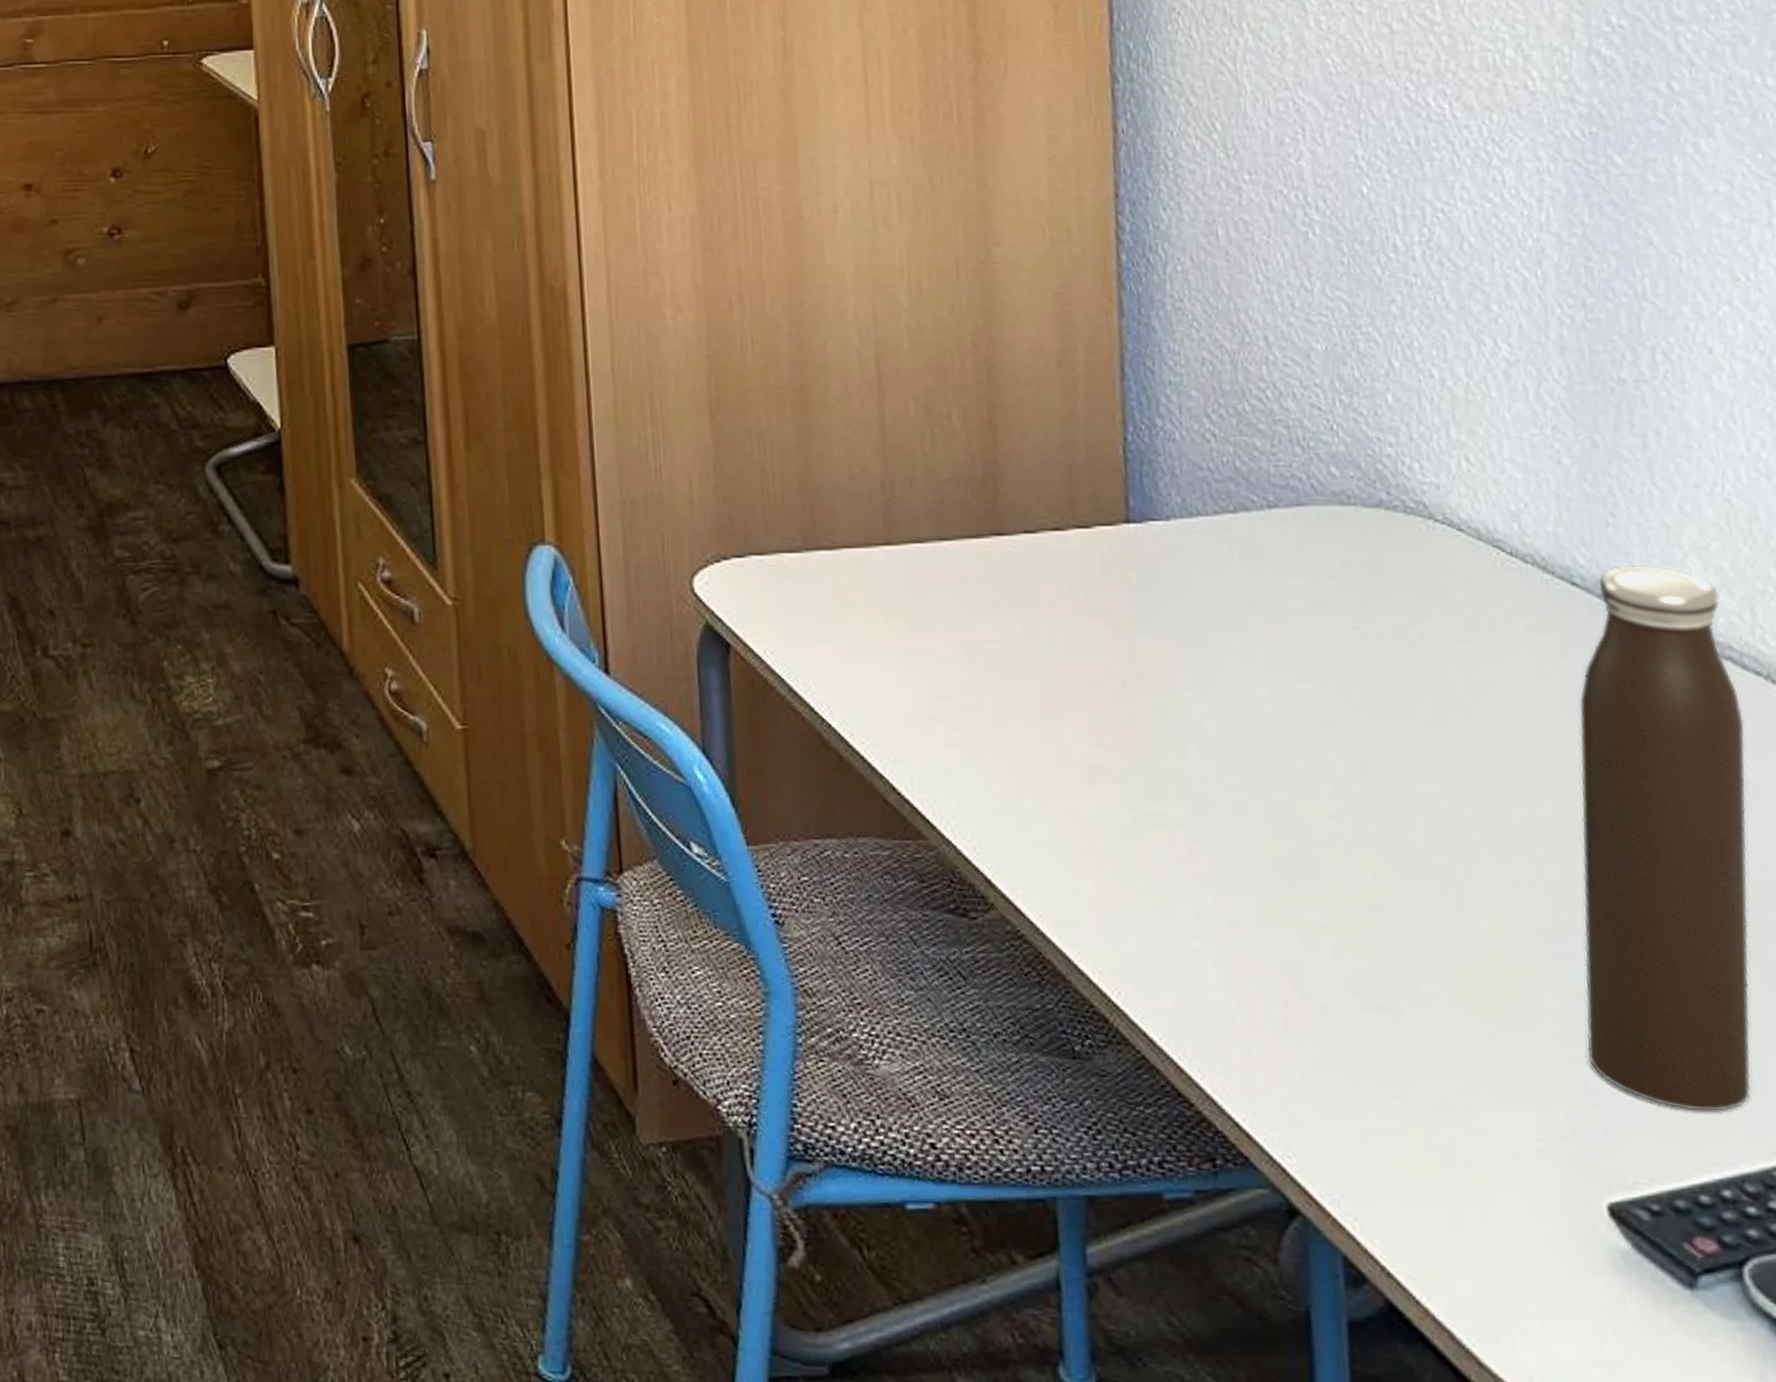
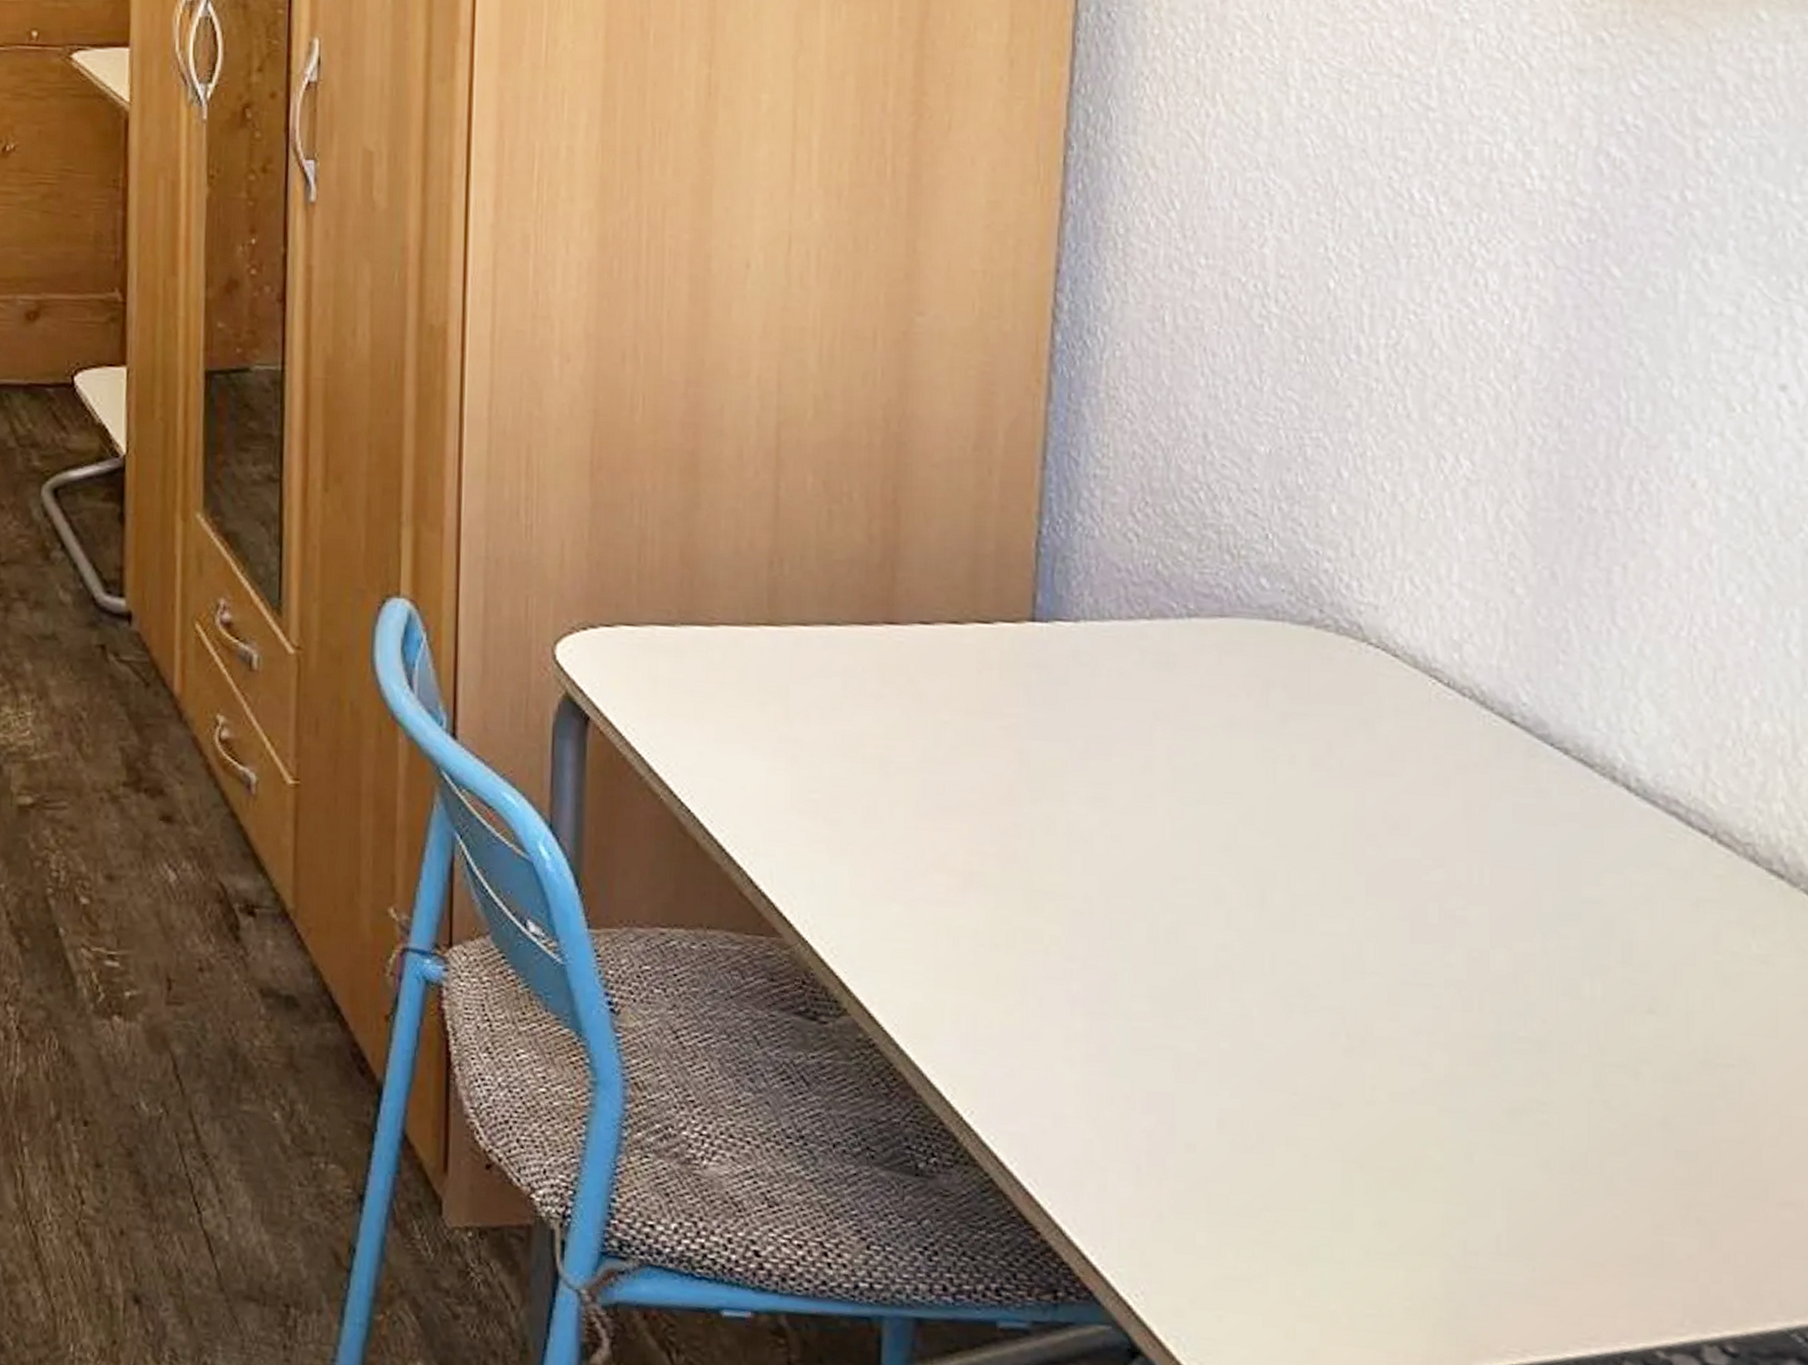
water bottle: present [1579,564,1752,1113] -> none [1470,706,1683,1286]

